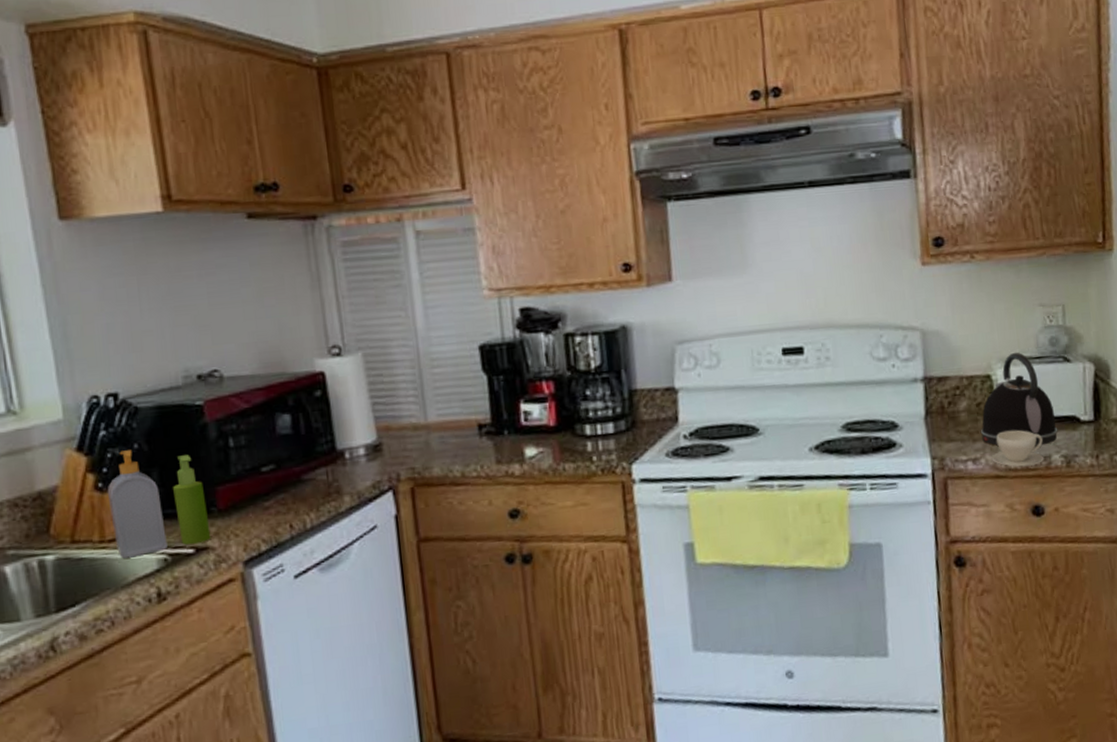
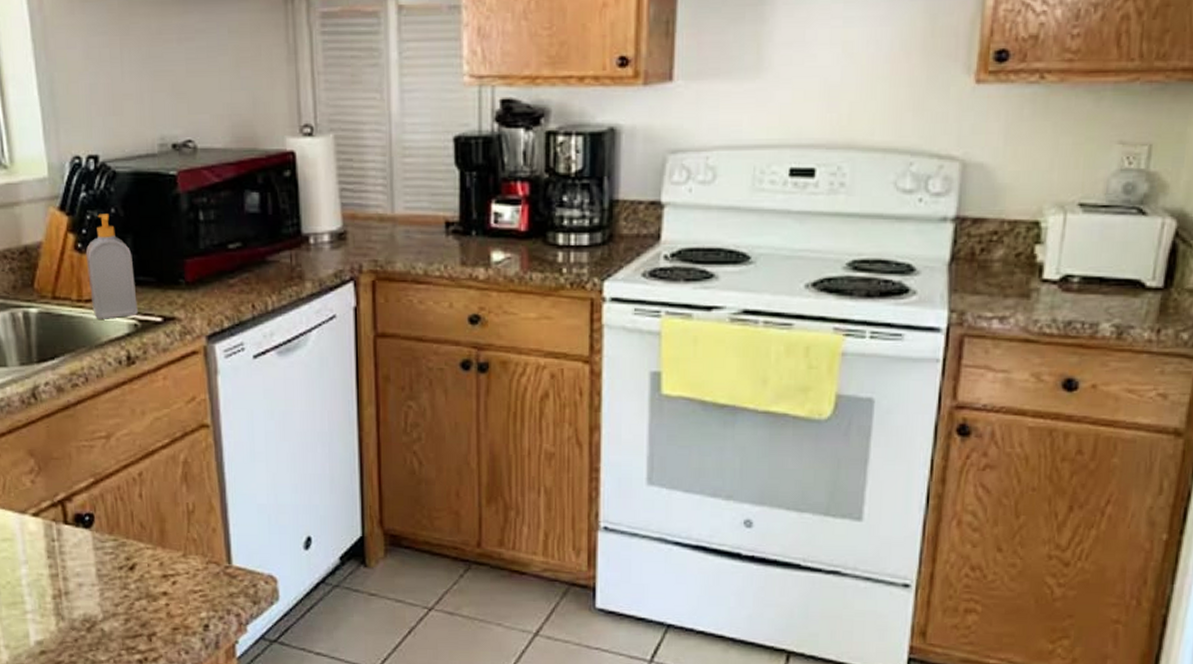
soap dispenser: present [173,455,211,545] -> none [145,224,178,312]
kettle: present [980,352,1058,446] -> none [1014,197,1114,311]
teacup: present [991,430,1044,467] -> none [1023,289,1092,332]

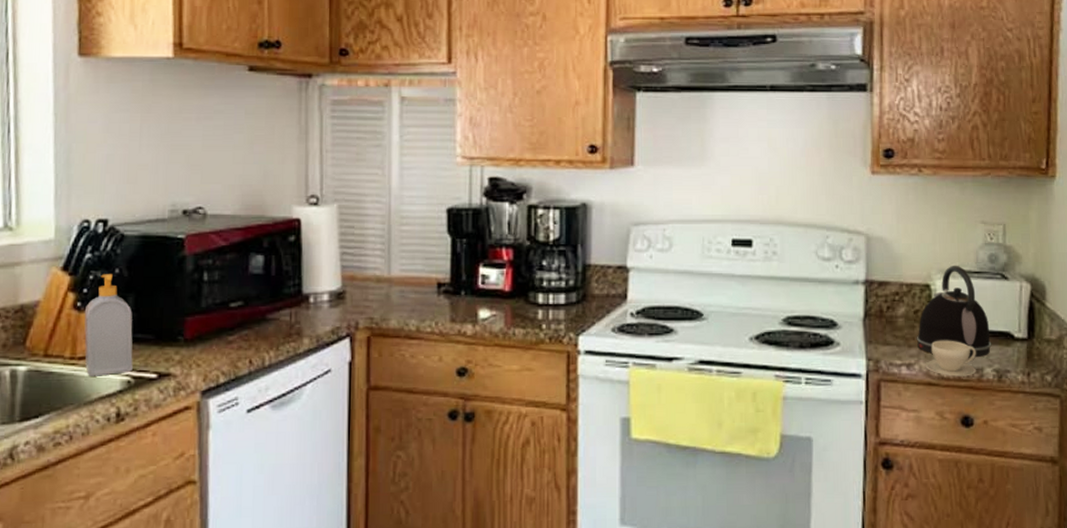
kettle: none [1014,197,1114,311] -> present [916,265,992,358]
teacup: none [1023,289,1092,332] -> present [925,340,976,377]

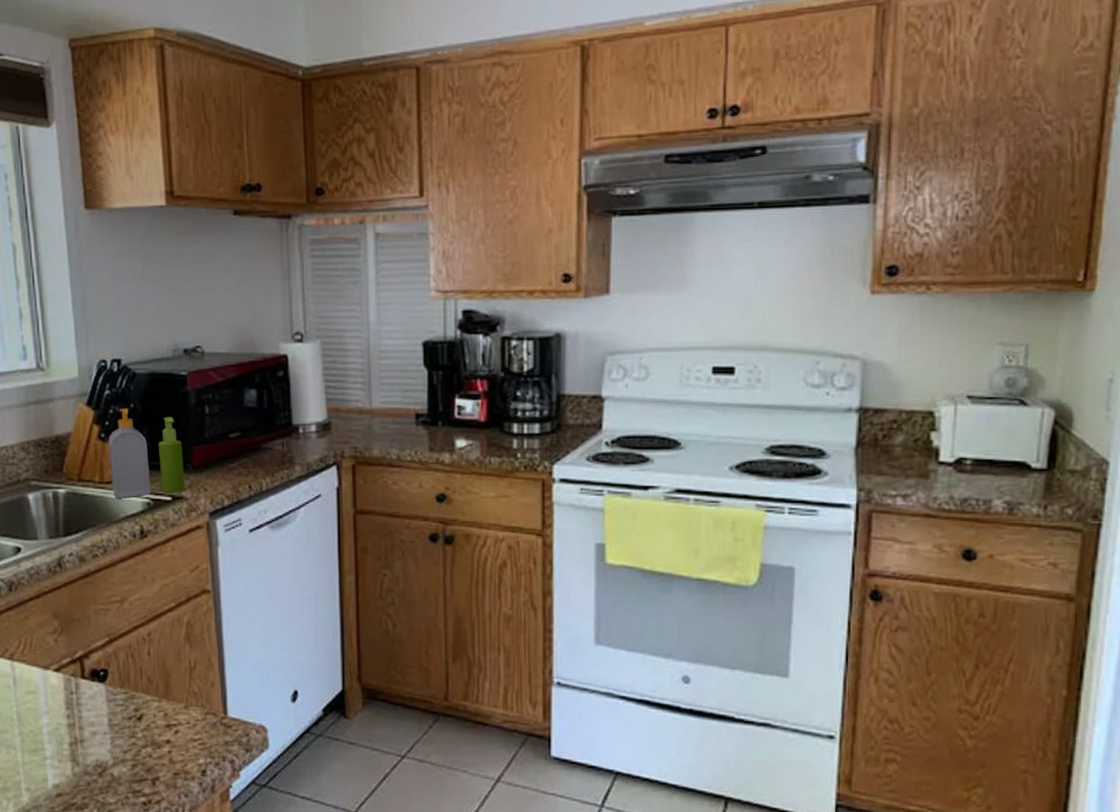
soap dispenser: none [145,284,175,369] -> present [158,417,185,493]
kettle: present [916,265,992,358] -> none [914,390,1004,489]
teacup: present [925,340,976,377] -> none [924,470,984,508]

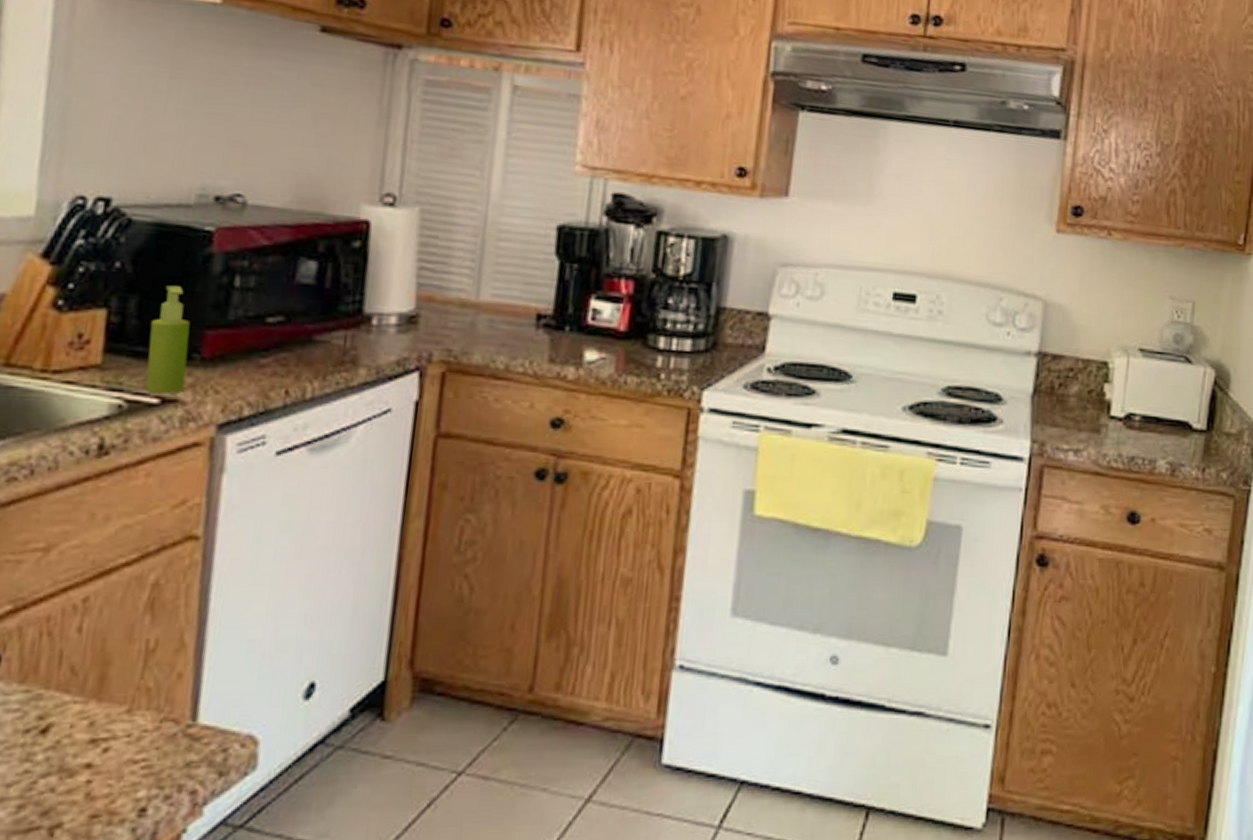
soap bottle: present [107,408,151,498] -> none [61,267,134,397]

